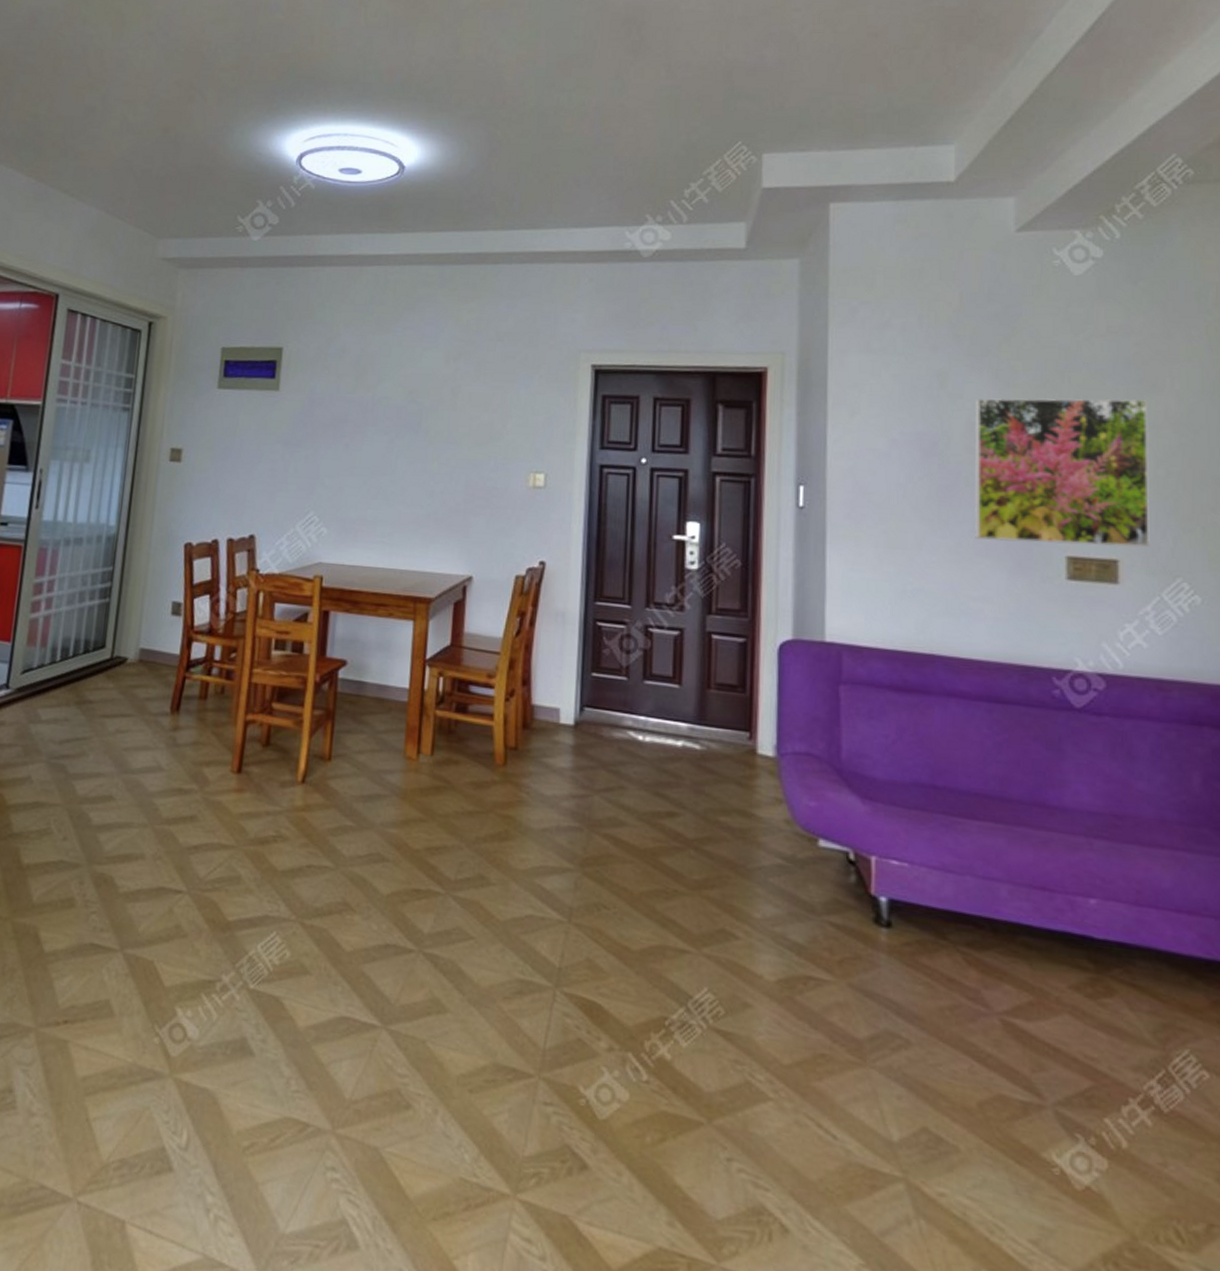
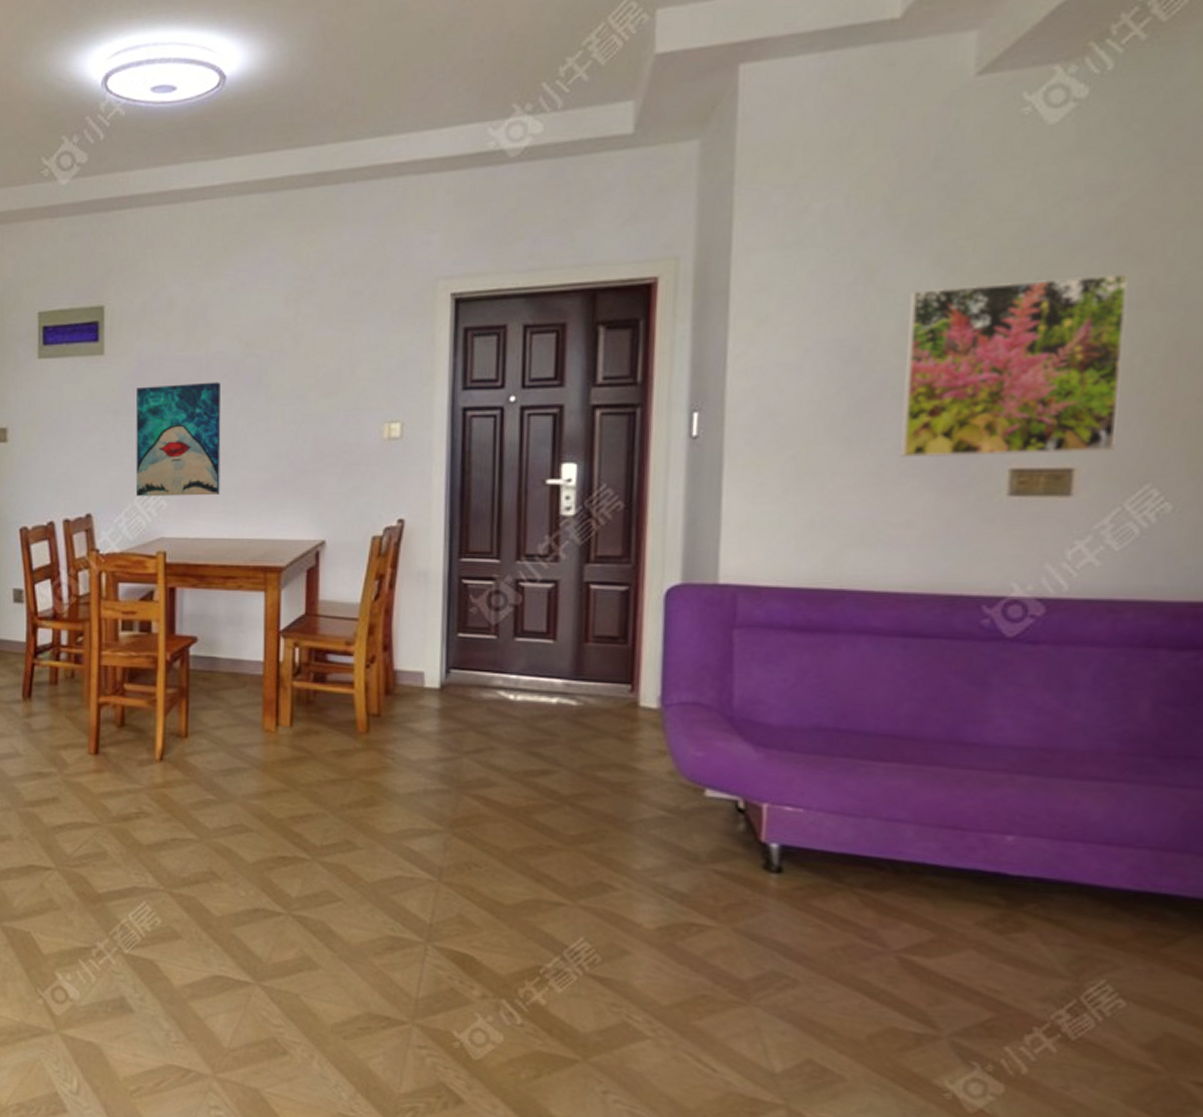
wall art: none [298,422,384,527] -> present [135,382,221,497]

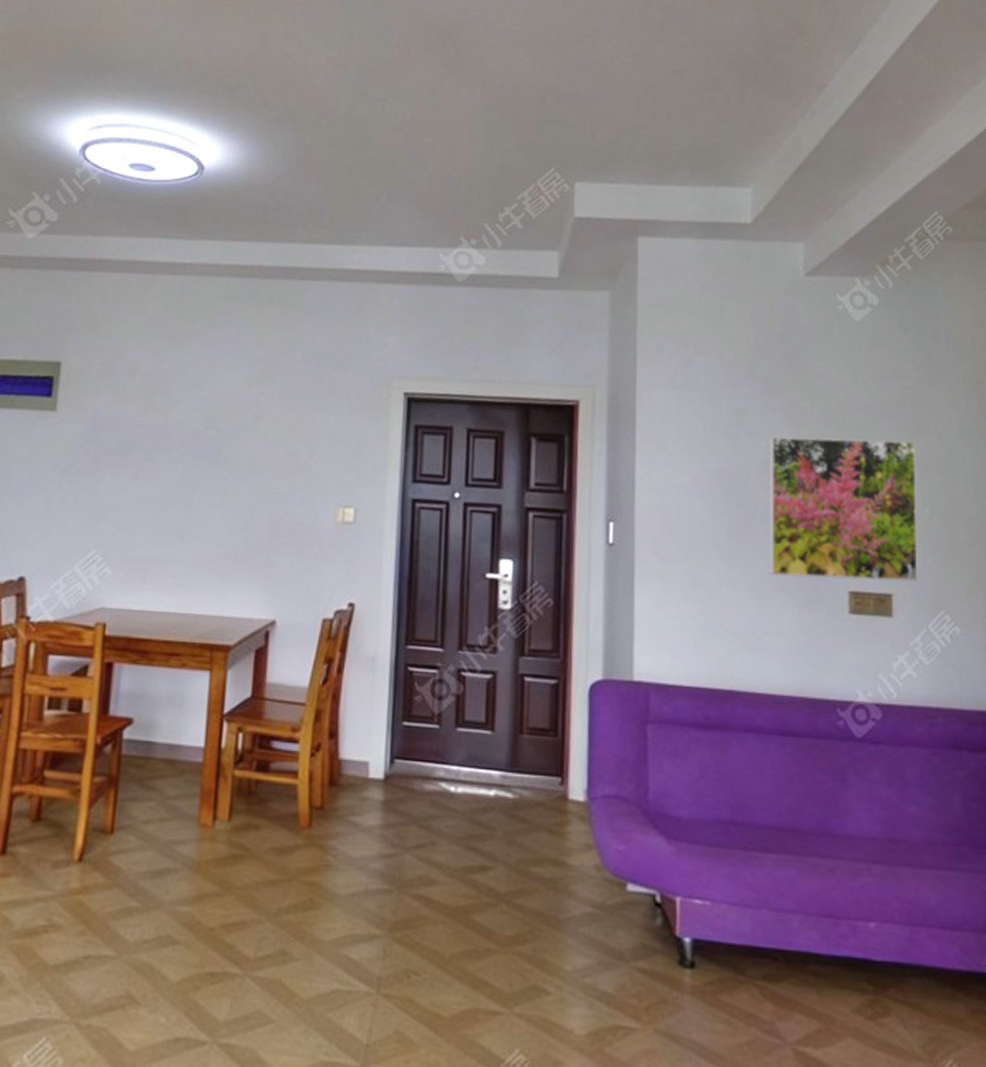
wall art: present [135,382,221,497] -> none [77,448,178,567]

